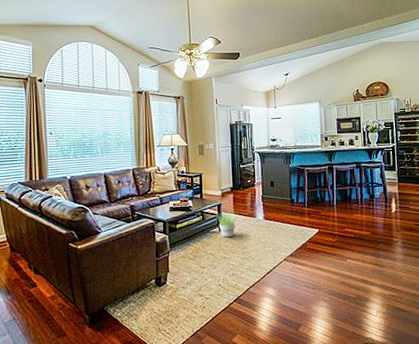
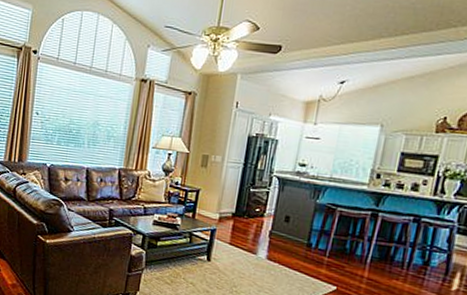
potted plant: present [215,212,238,237] -> none [206,238,234,270]

